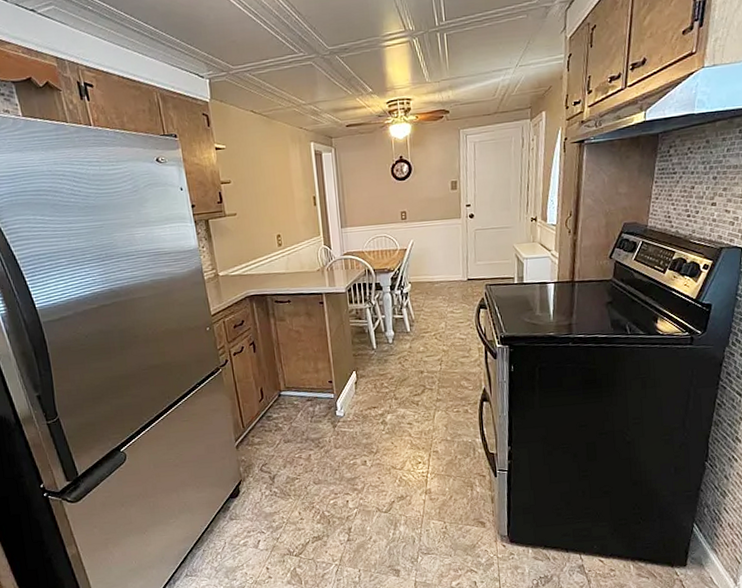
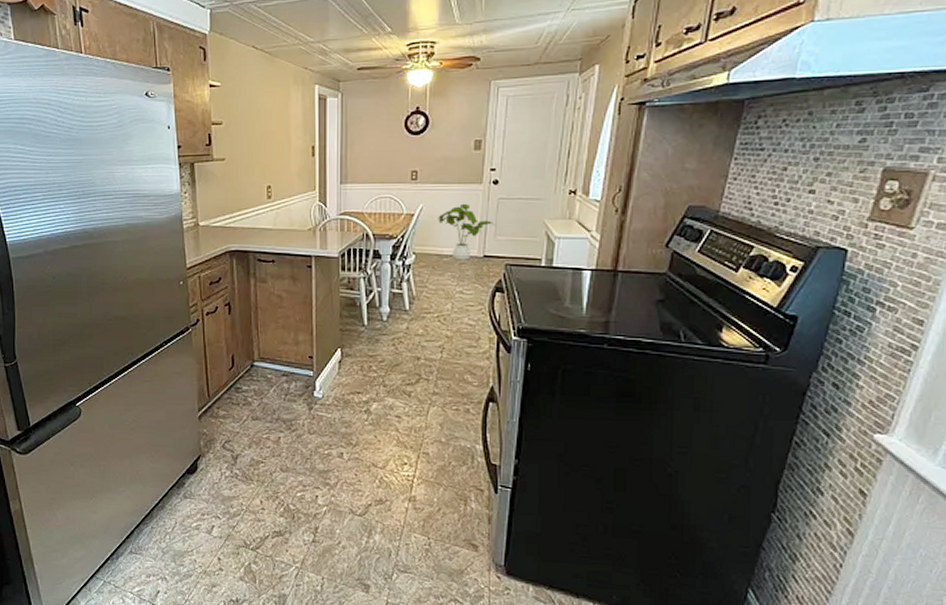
house plant: none [427,236,475,285] -> present [438,203,495,260]

